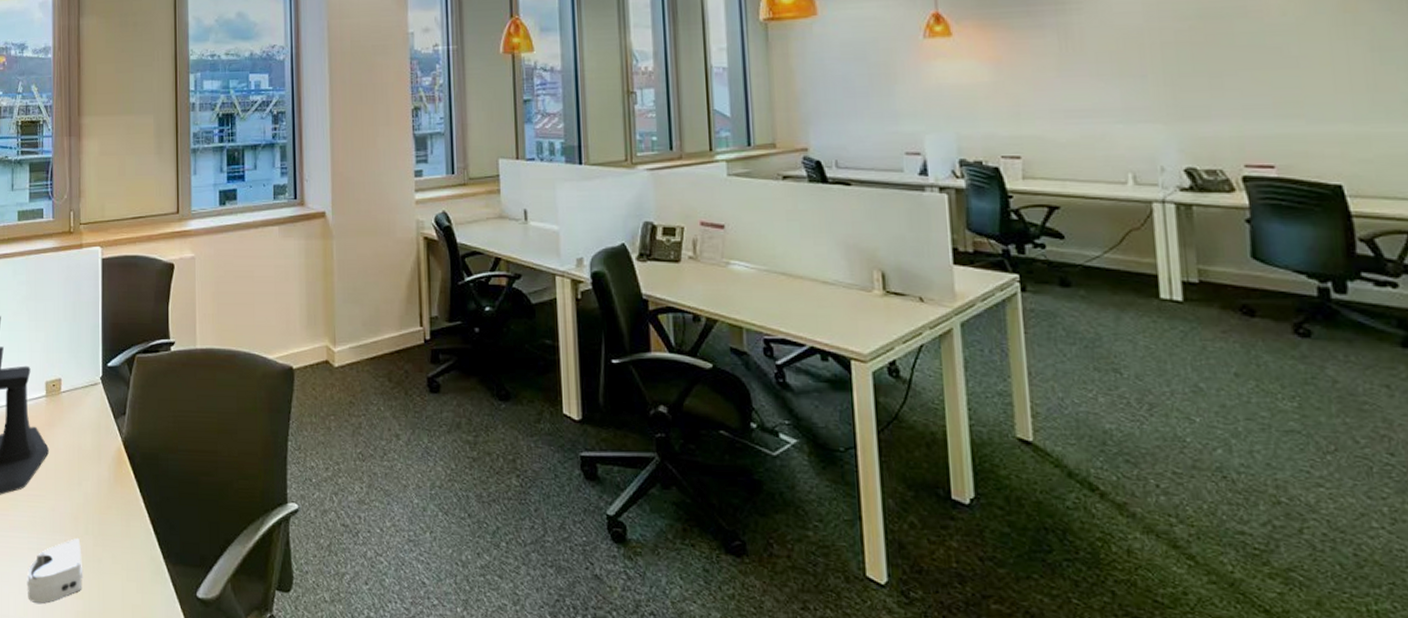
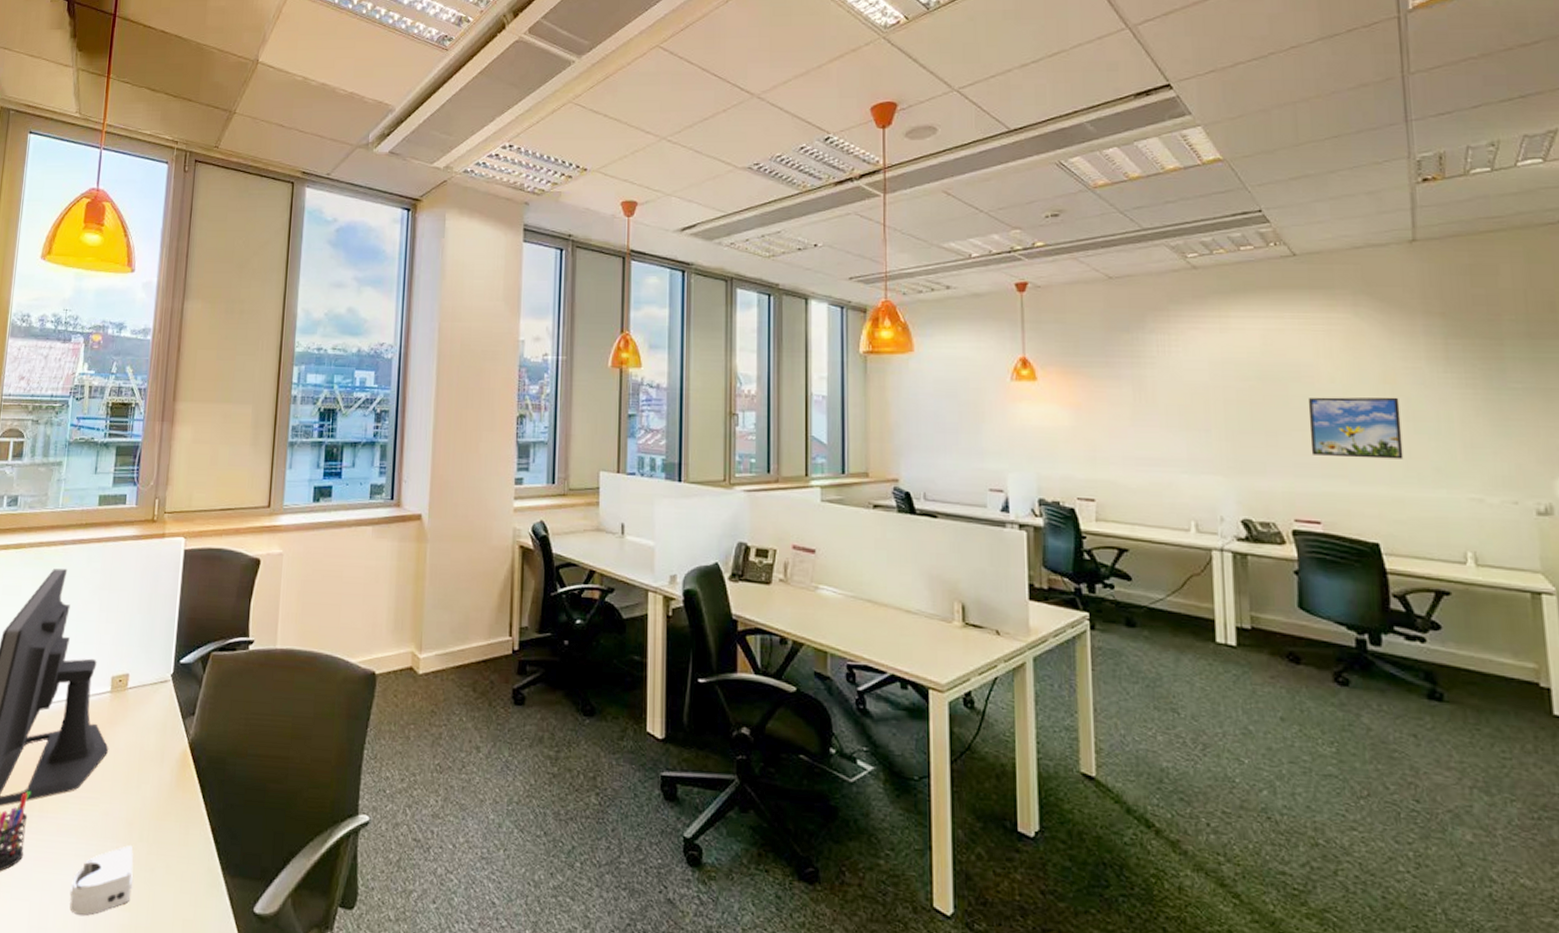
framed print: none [1256,26,1369,95] -> present [1308,397,1404,459]

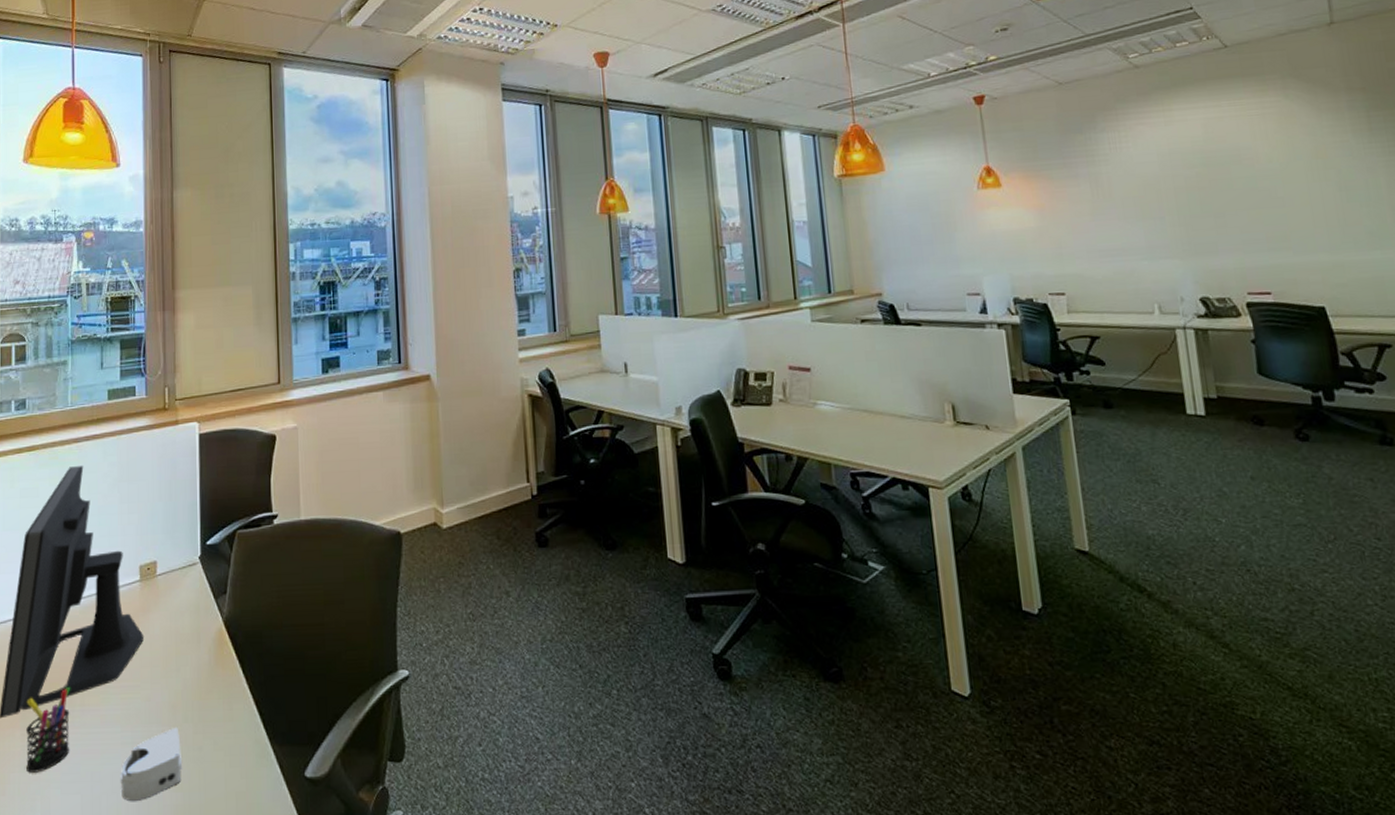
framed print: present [1308,397,1404,459] -> none [1249,170,1340,231]

